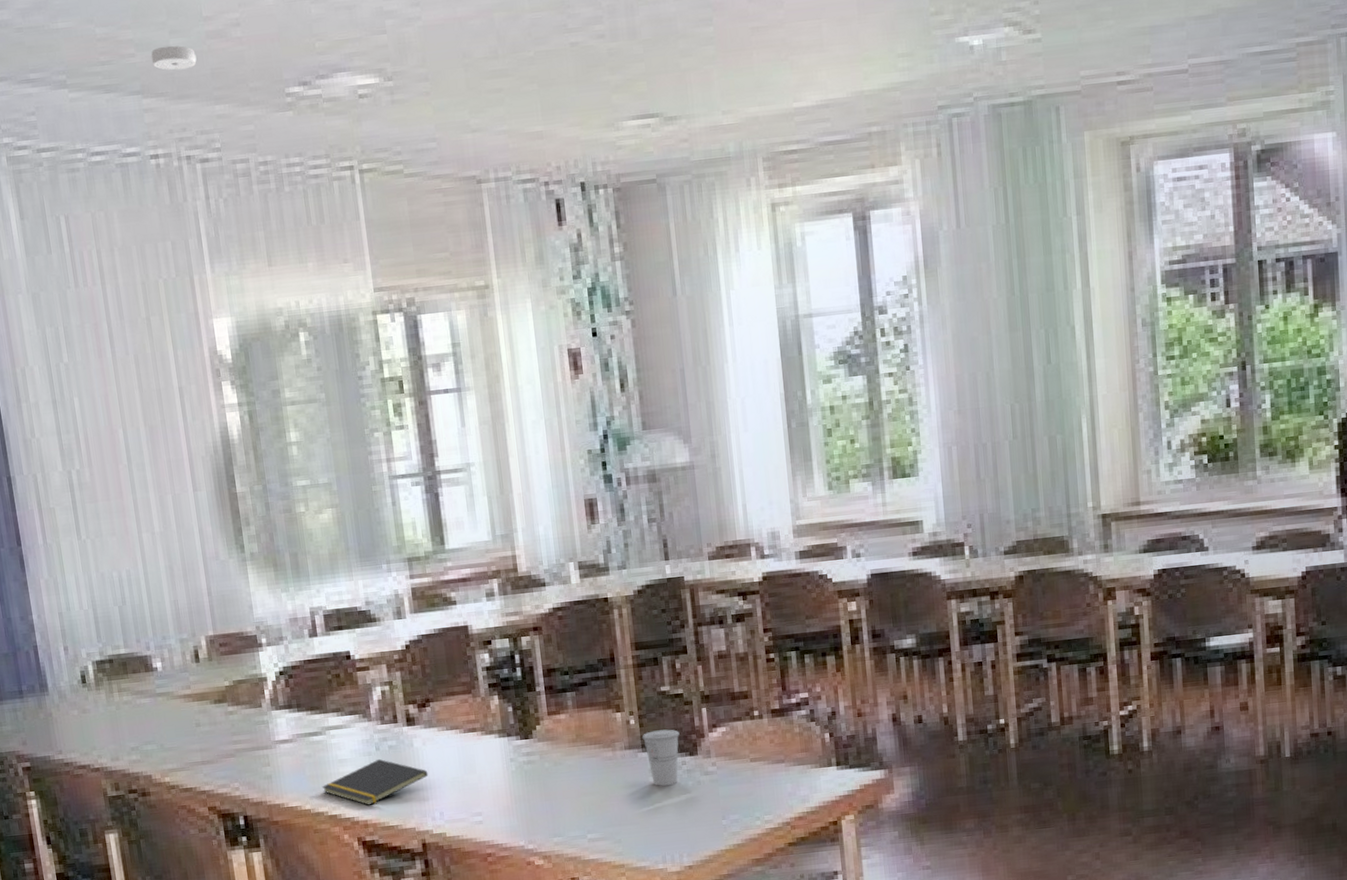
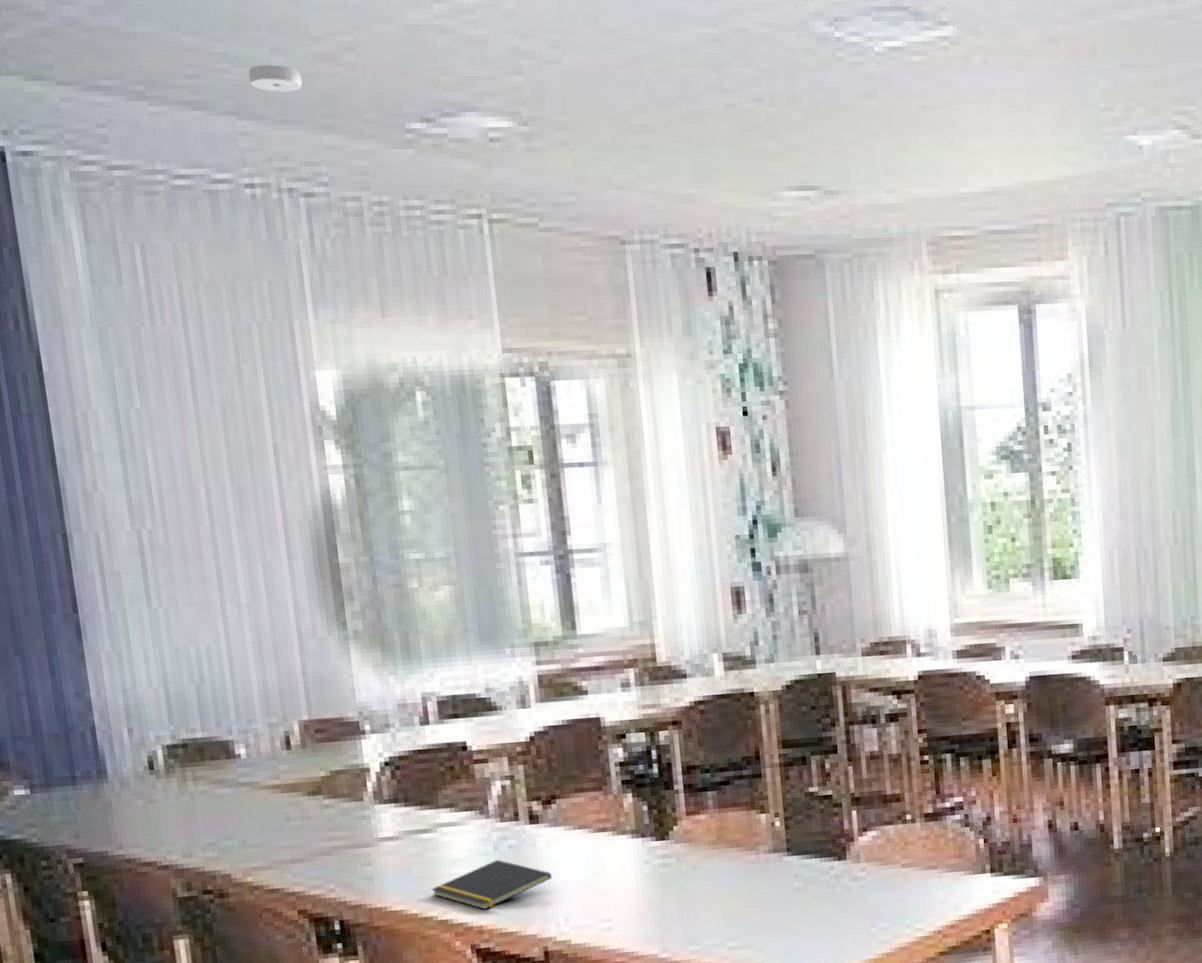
cup: present [642,729,680,786] -> none [787,832,828,892]

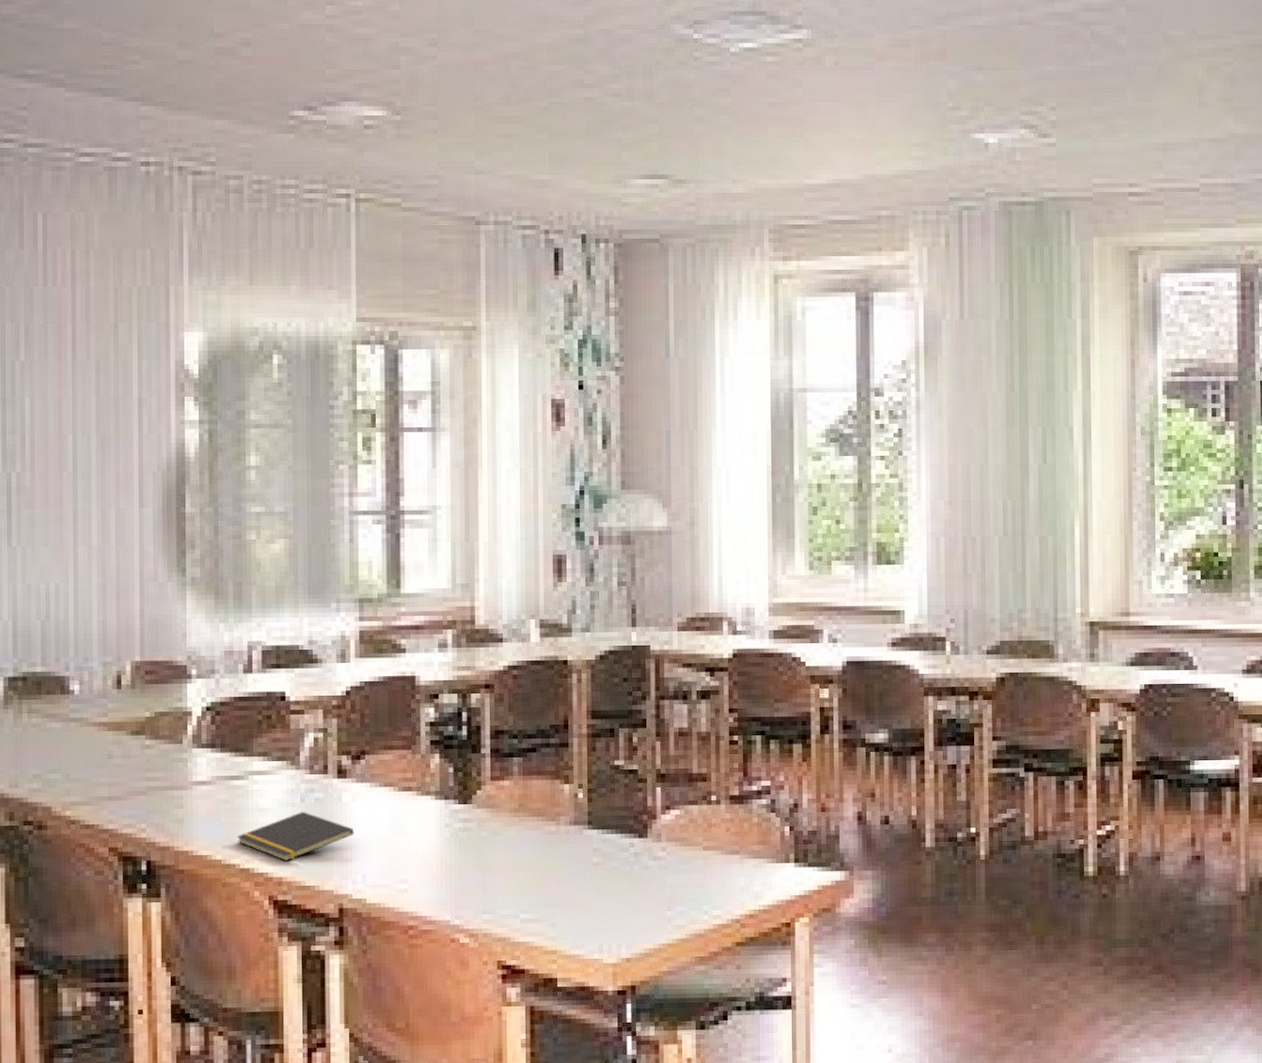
smoke detector: present [248,64,303,92] -> none [155,57,202,82]

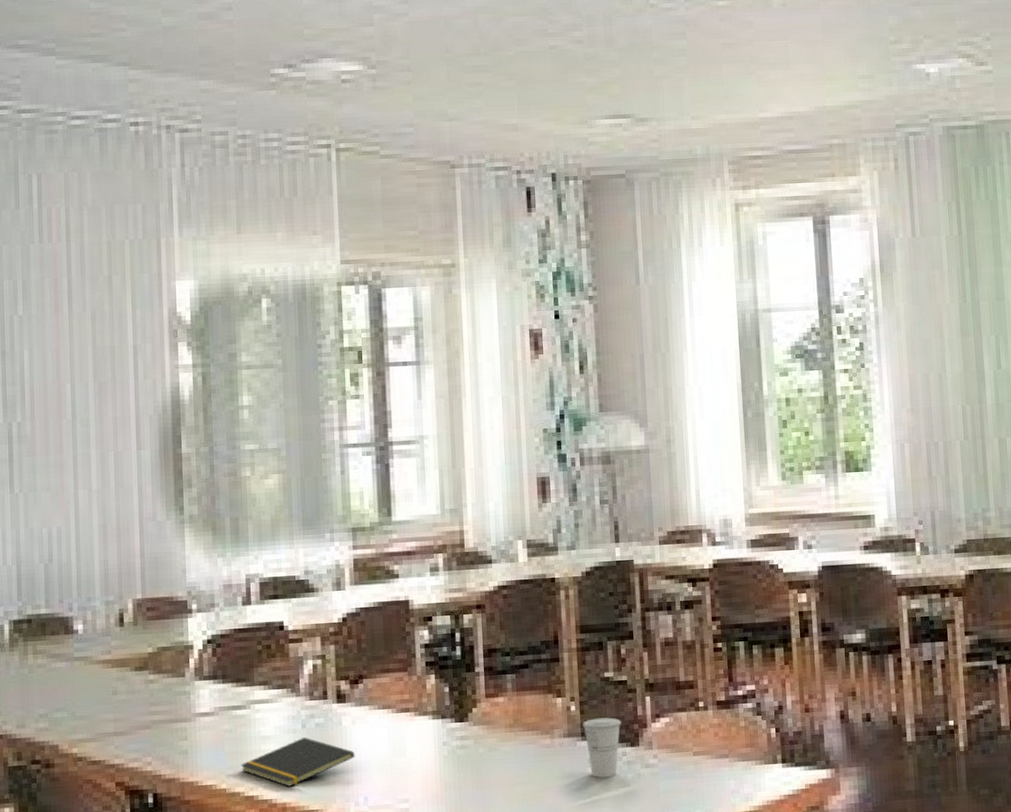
cup: none [589,807,630,868] -> present [582,717,621,778]

